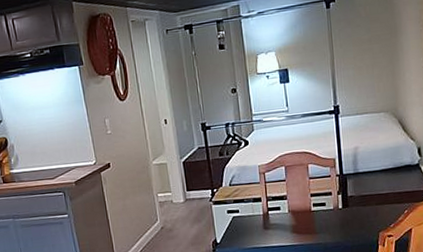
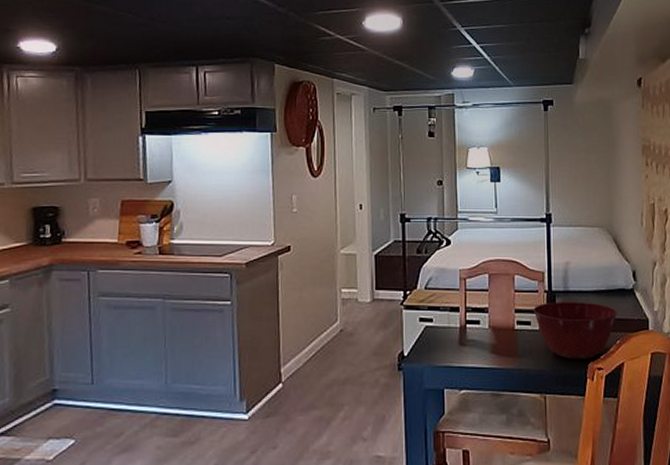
mixing bowl: none [327,180,405,231] -> present [533,302,618,359]

